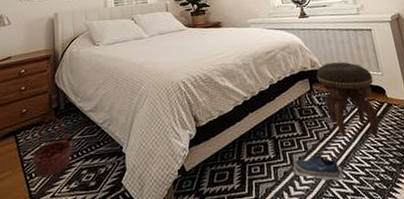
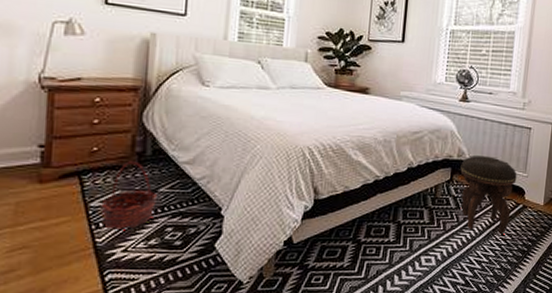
shoe: present [293,154,345,182] -> none [410,243,460,272]

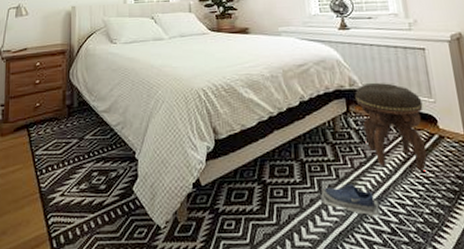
basket: present [100,161,157,229] -> none [43,113,84,175]
shoe: none [410,243,460,272] -> present [321,183,381,217]

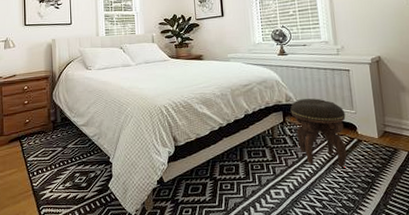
shoe: present [321,183,381,217] -> none [260,178,308,203]

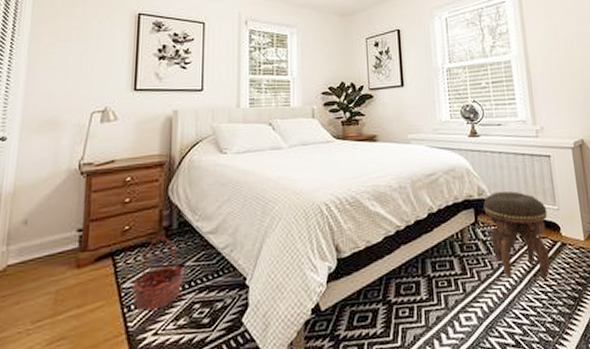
basket: none [34,127,67,176] -> present [132,236,184,311]

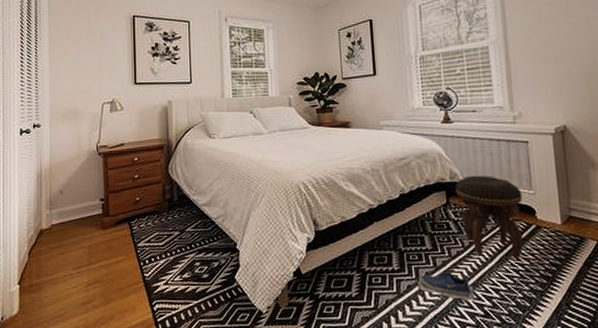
basket: present [132,236,184,311] -> none [145,207,185,265]
shoe: none [447,297,506,330] -> present [418,270,475,301]

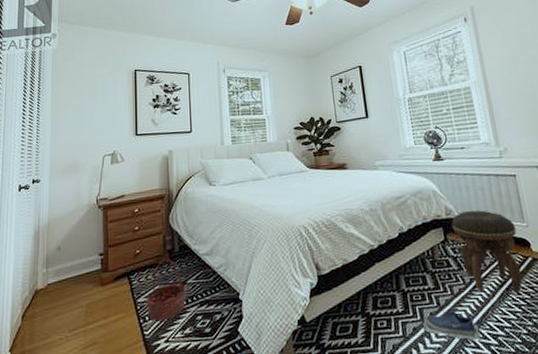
basket: none [145,207,185,265] -> present [146,258,187,322]

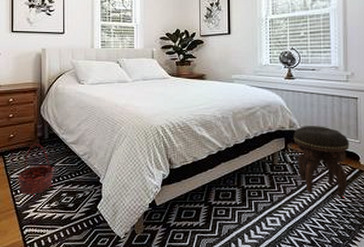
shoe: present [423,310,481,341] -> none [256,205,304,232]

